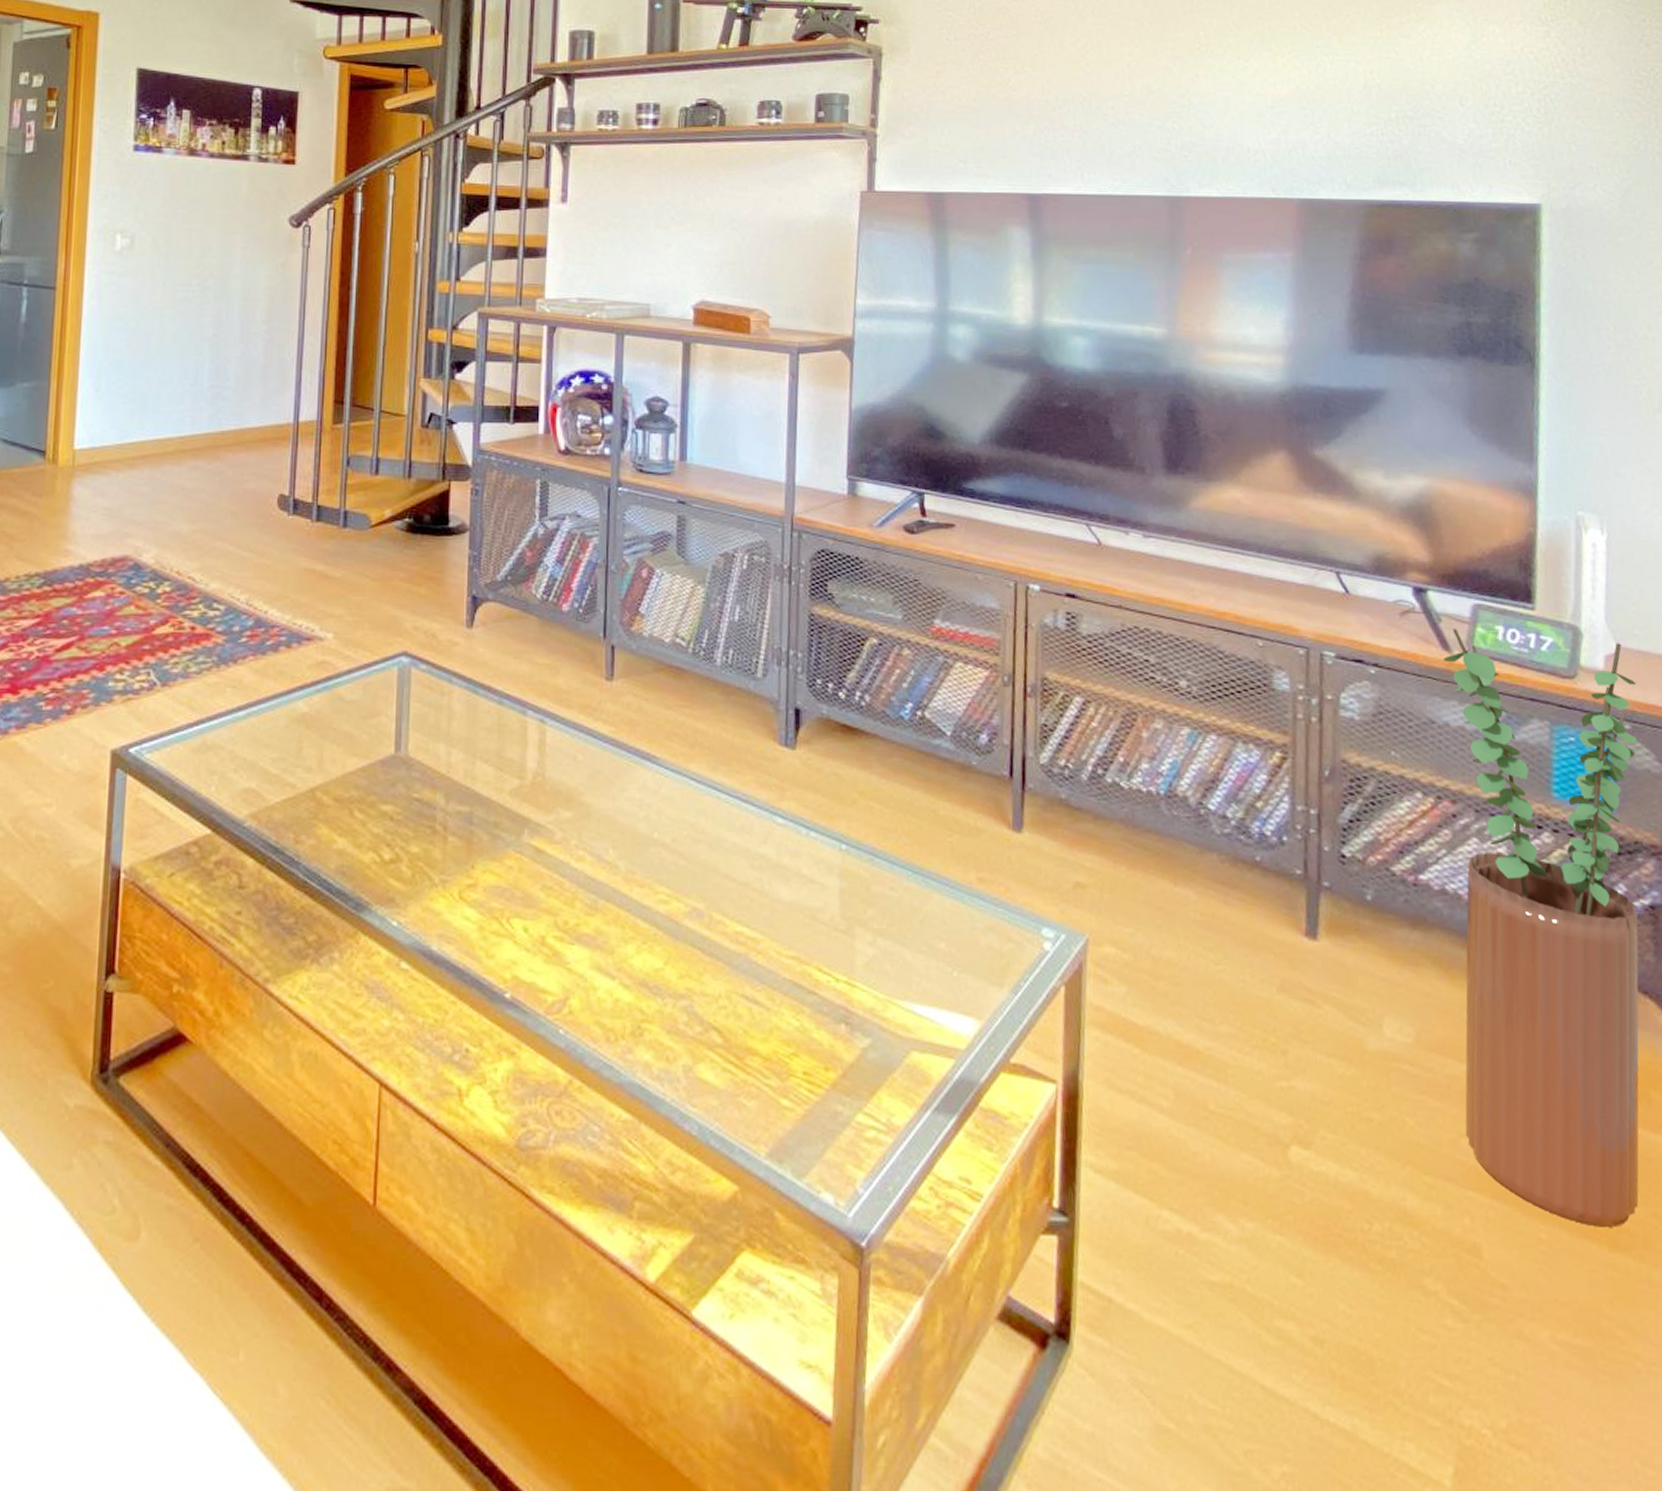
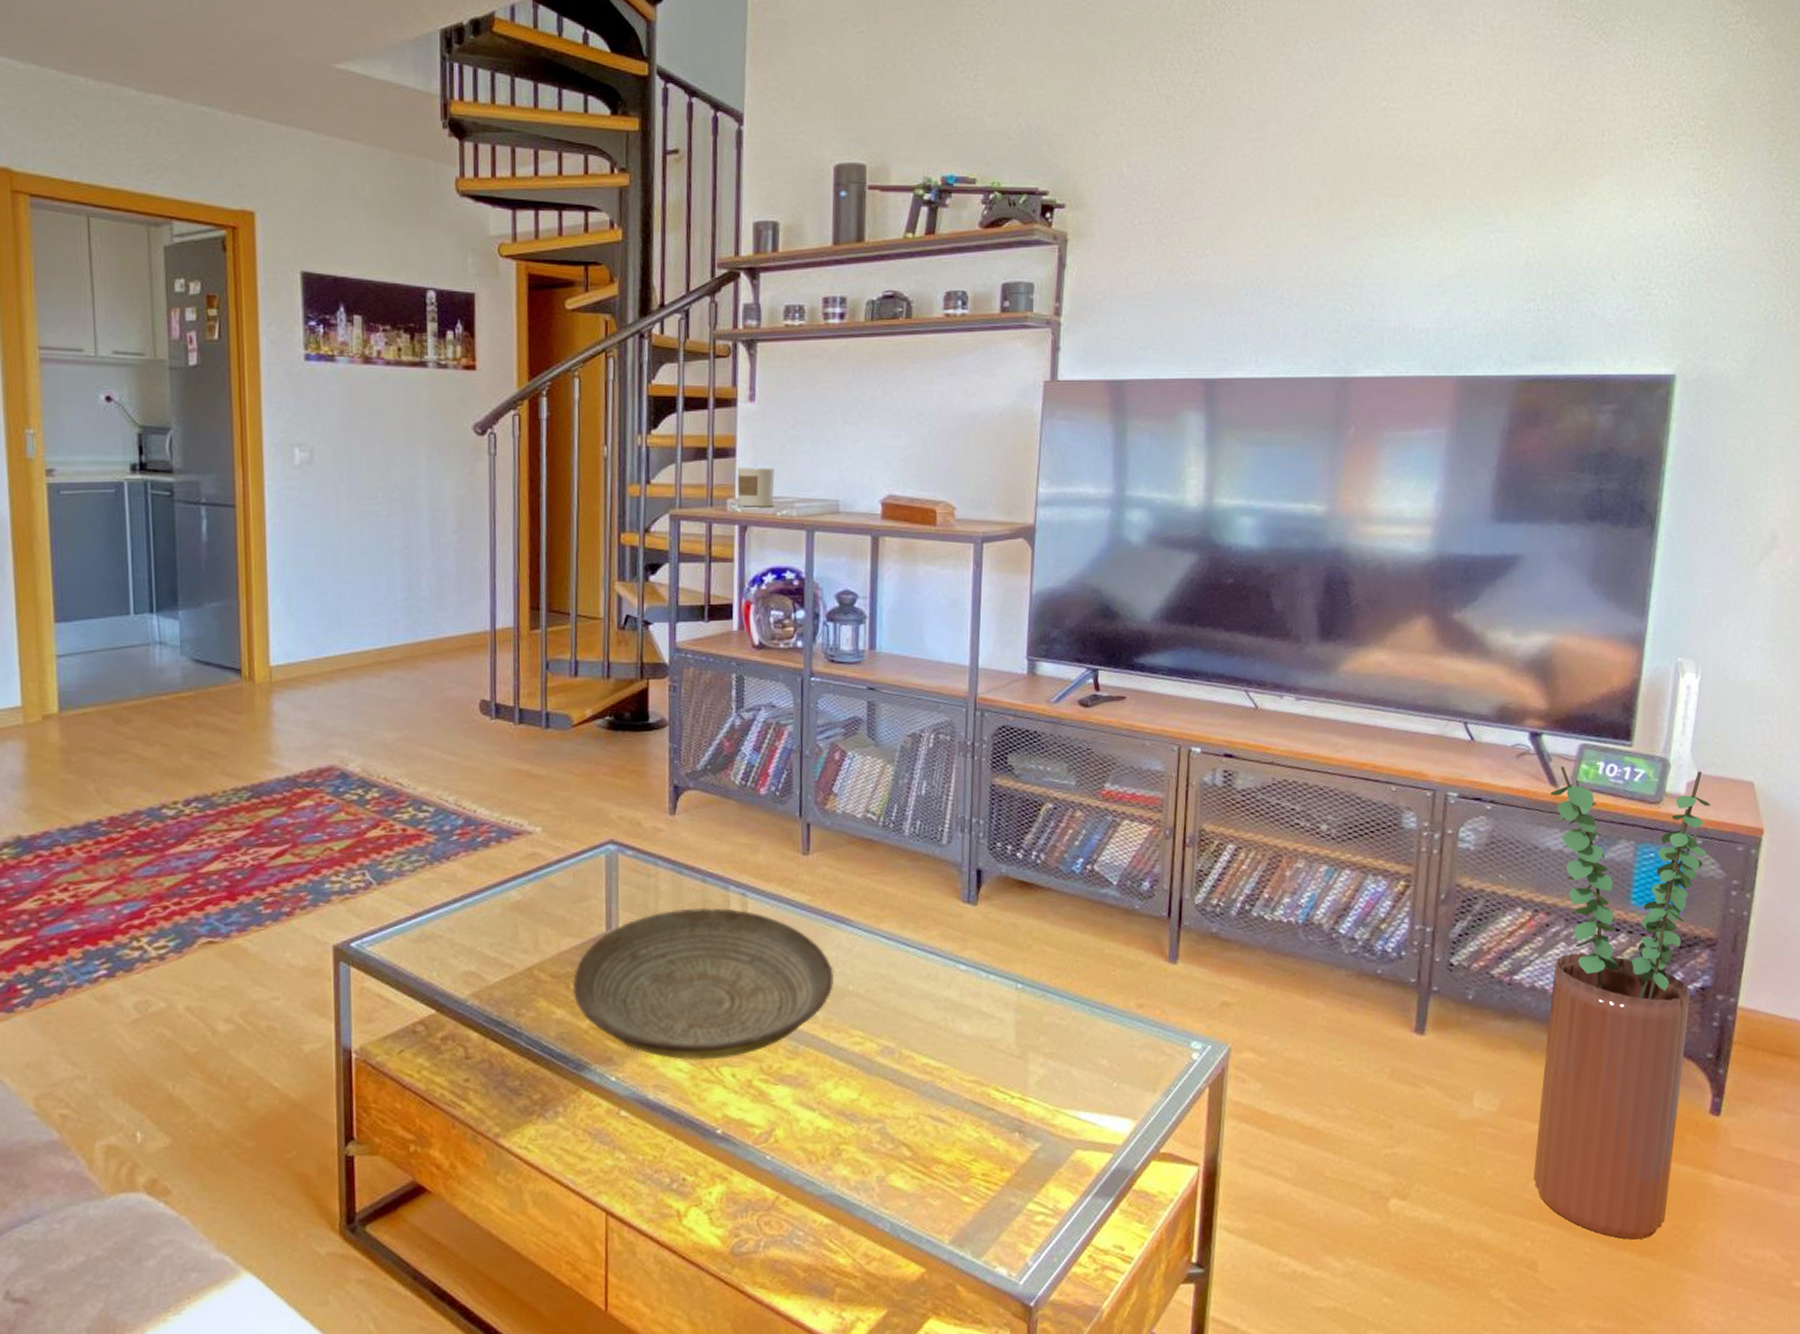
decorative bowl: none [355,732,637,910] -> present [572,907,834,1061]
candle: none [547,260,585,308] -> present [737,460,775,507]

